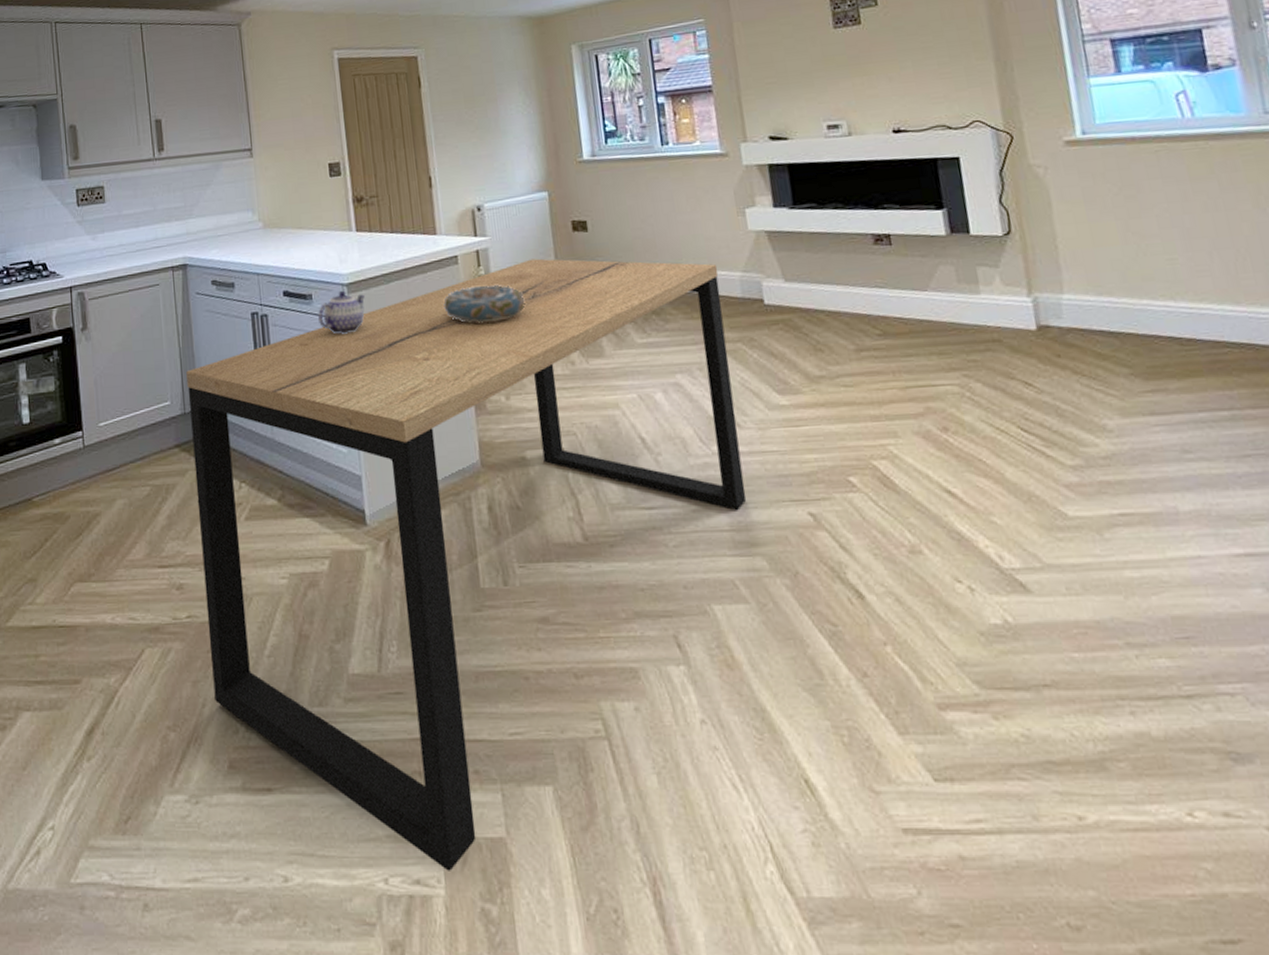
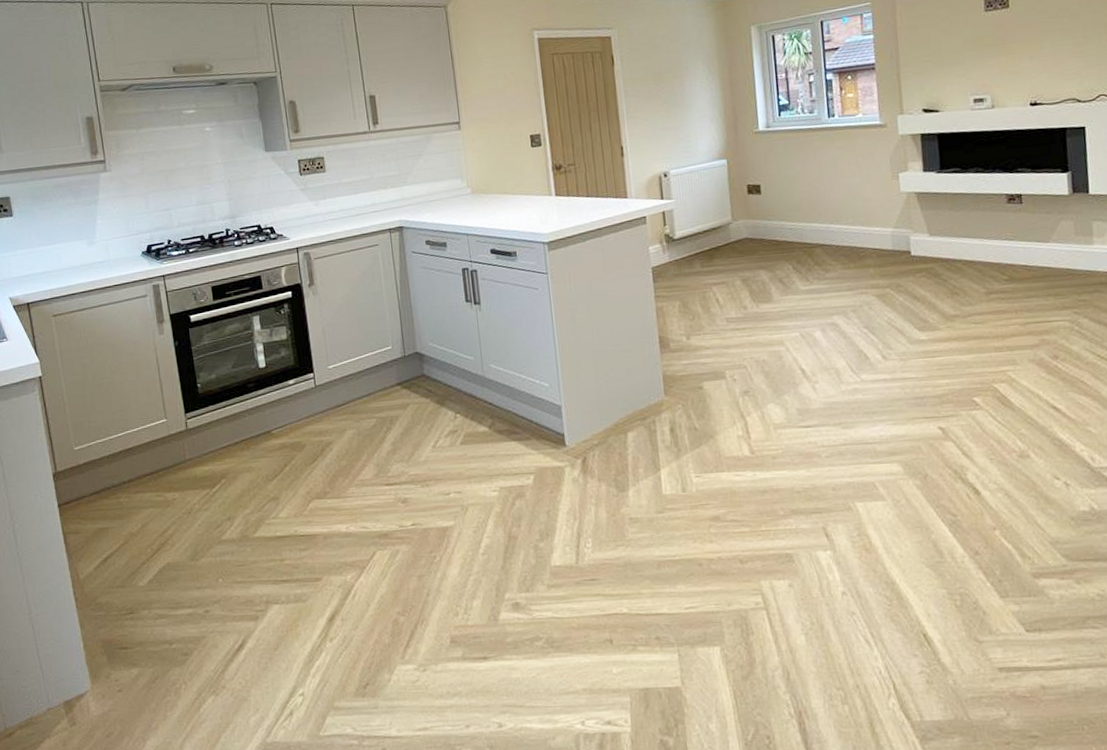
dining table: present [186,258,747,871] -> none [405,218,888,714]
teapot: present [318,290,365,334] -> none [522,248,564,286]
decorative bowl: present [443,285,526,323] -> none [633,241,705,275]

